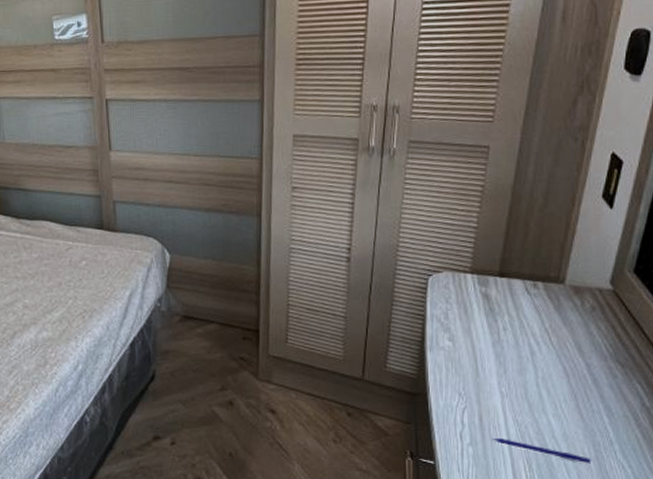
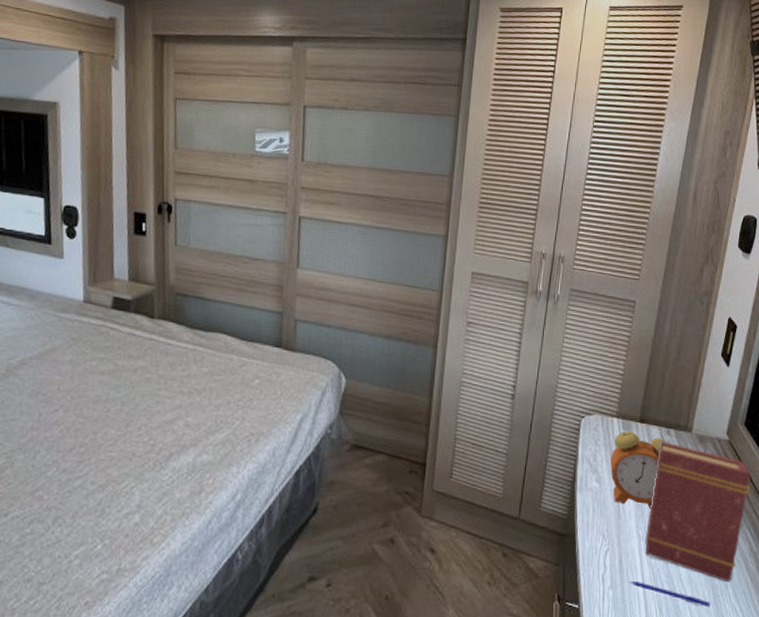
alarm clock: none [465,277,536,366] -> present [610,422,669,509]
book: none [509,294,642,438] -> present [645,440,751,582]

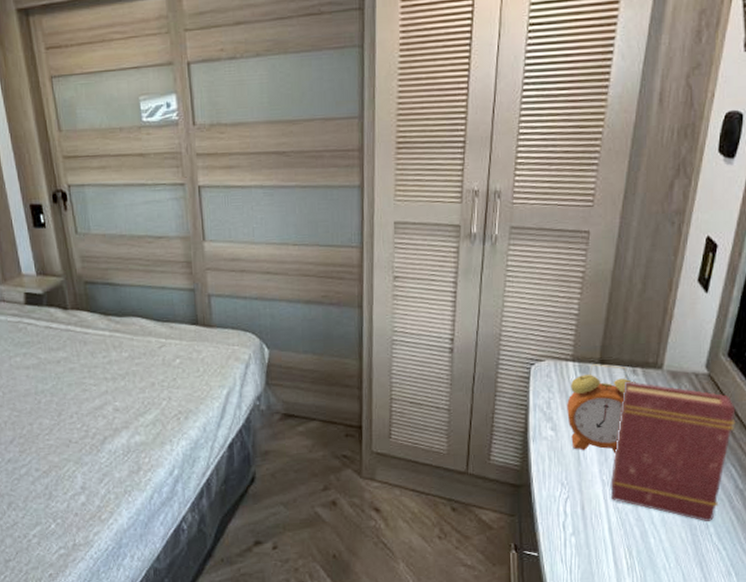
pen: present [630,580,710,608] -> none [594,526,688,548]

